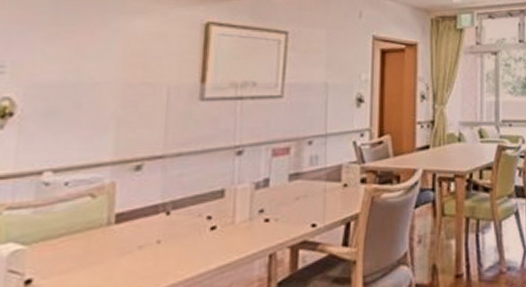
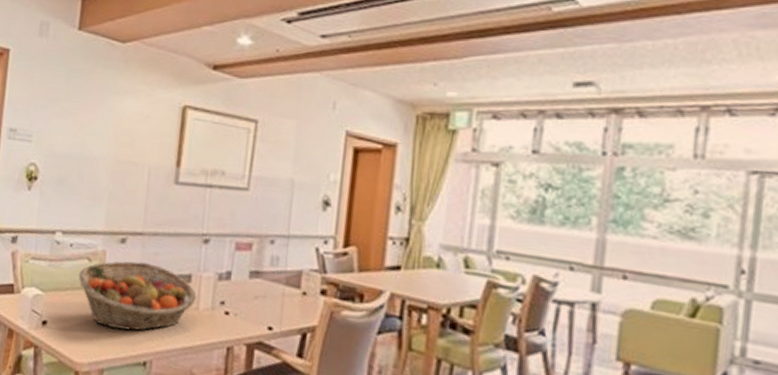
fruit basket: none [77,186,232,267] -> present [78,261,197,331]

